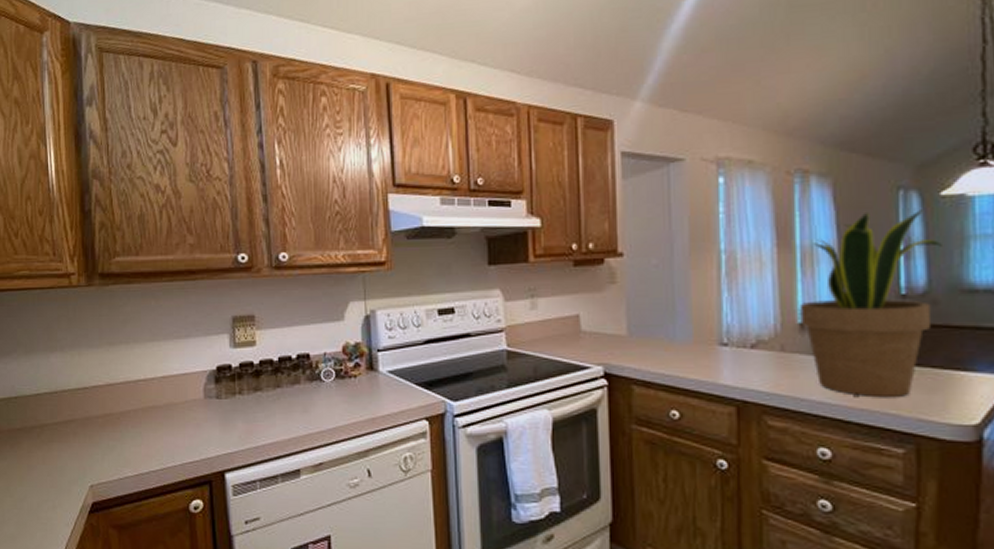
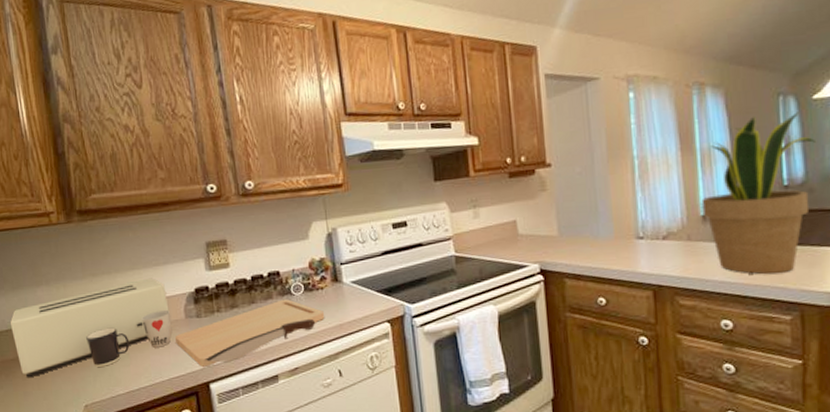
toaster: none [21,351,189,451] -> present [11,278,172,378]
mug: none [96,402,143,446] -> present [85,327,130,368]
cup: none [158,388,189,428] -> present [142,310,172,348]
cutting board: none [192,385,357,454] -> present [175,299,325,367]
knife: none [222,410,345,450] -> present [205,319,315,362]

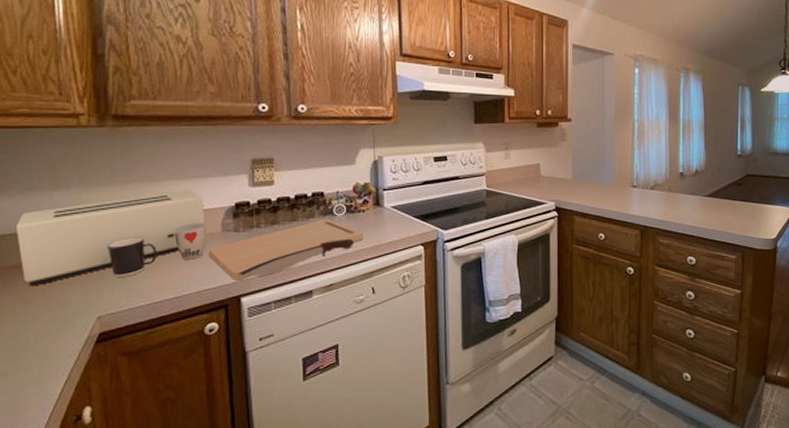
potted plant: present [701,112,817,274] -> none [681,99,762,221]

